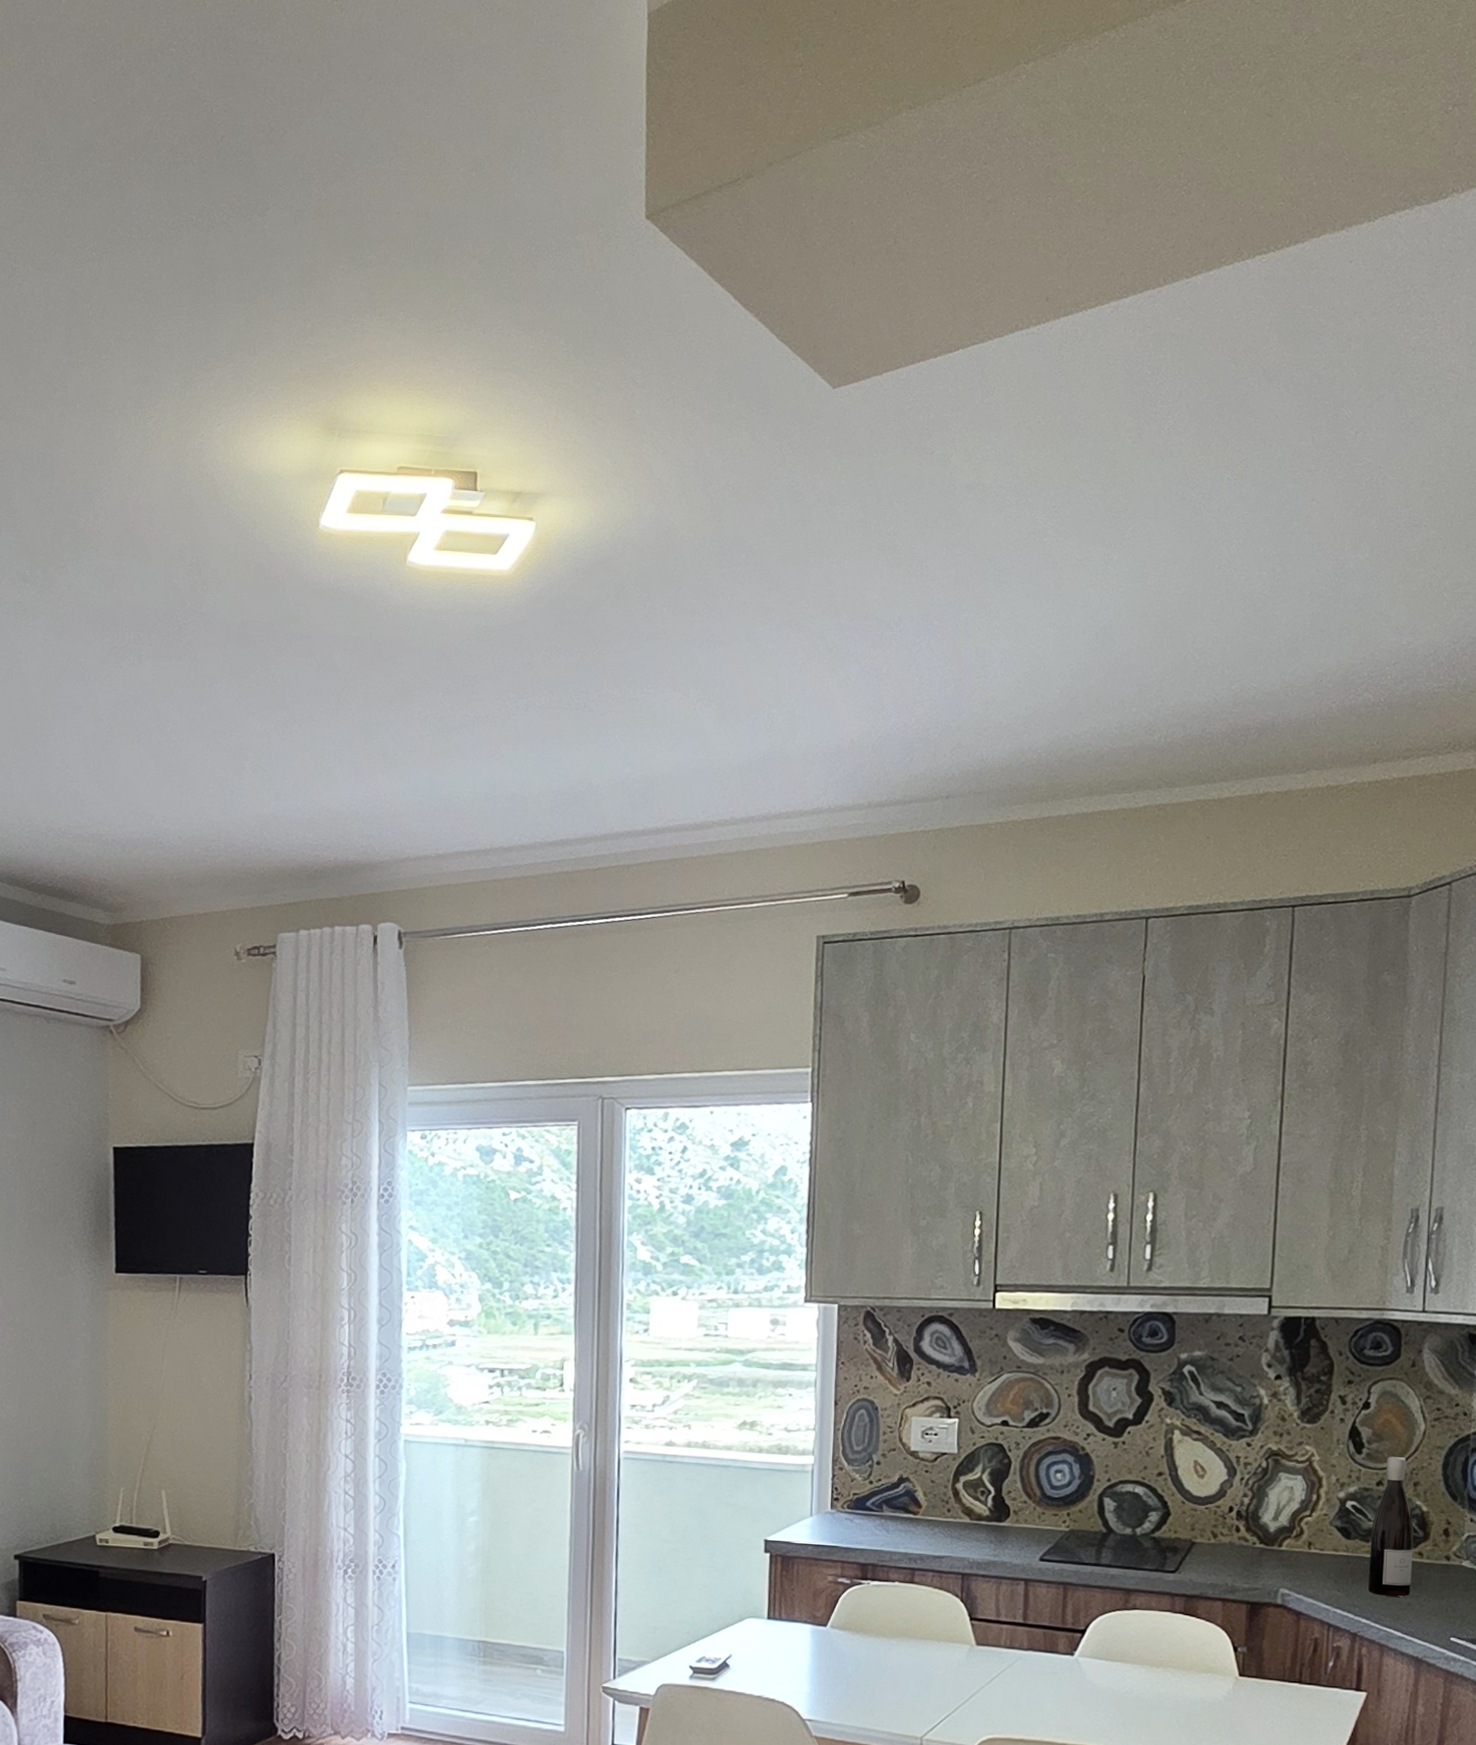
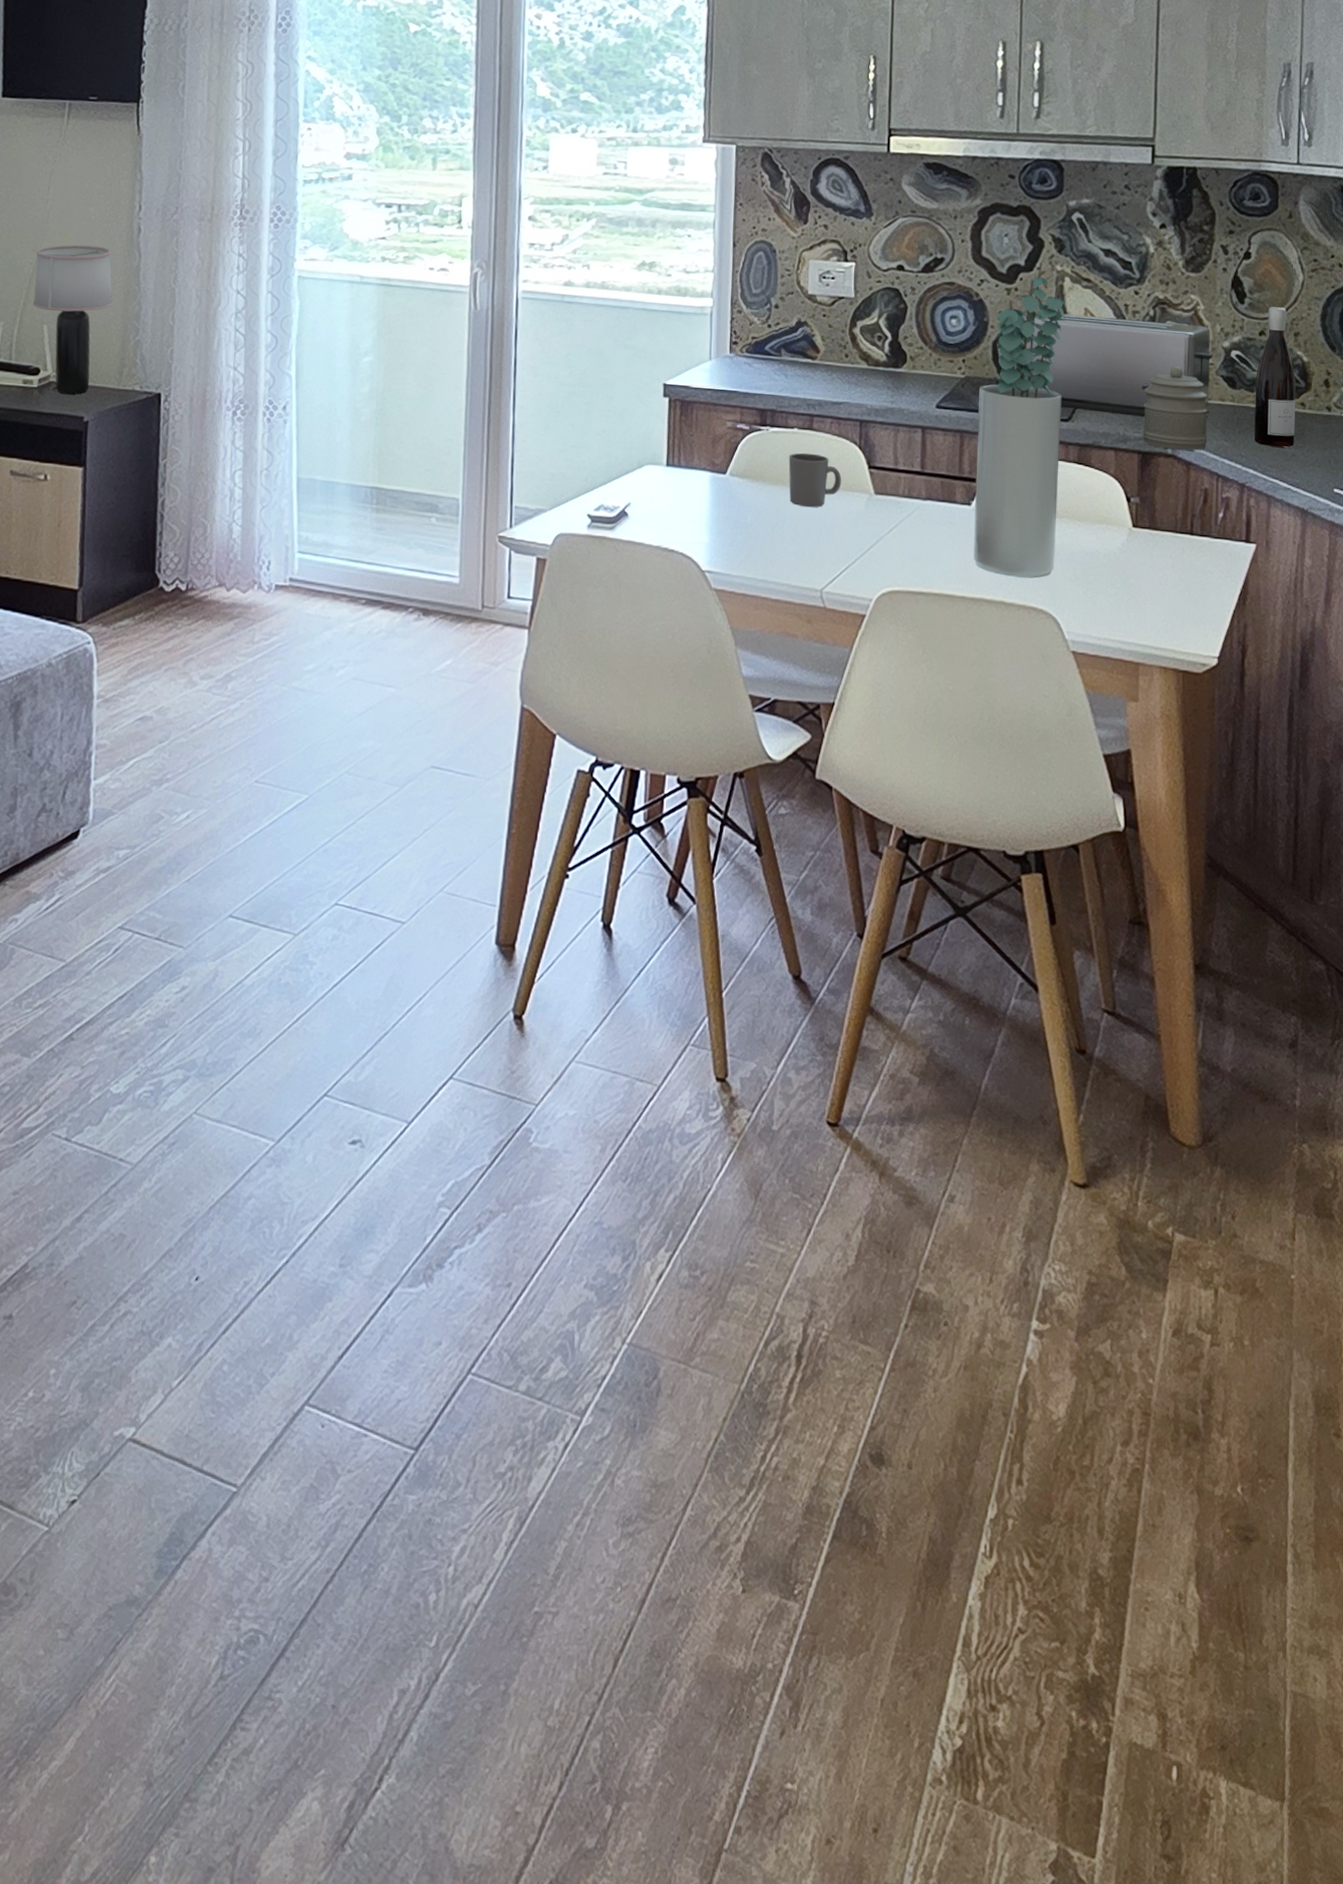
table lamp: none [150,1413,228,1555] -> present [32,244,114,394]
mug: none [889,1605,943,1659] -> present [788,452,842,508]
vase: none [1075,1415,1175,1726] -> present [974,262,1066,578]
toaster: none [1115,1464,1327,1568] -> present [1010,311,1213,417]
jar: none [1252,1517,1321,1601] -> present [1143,366,1208,451]

